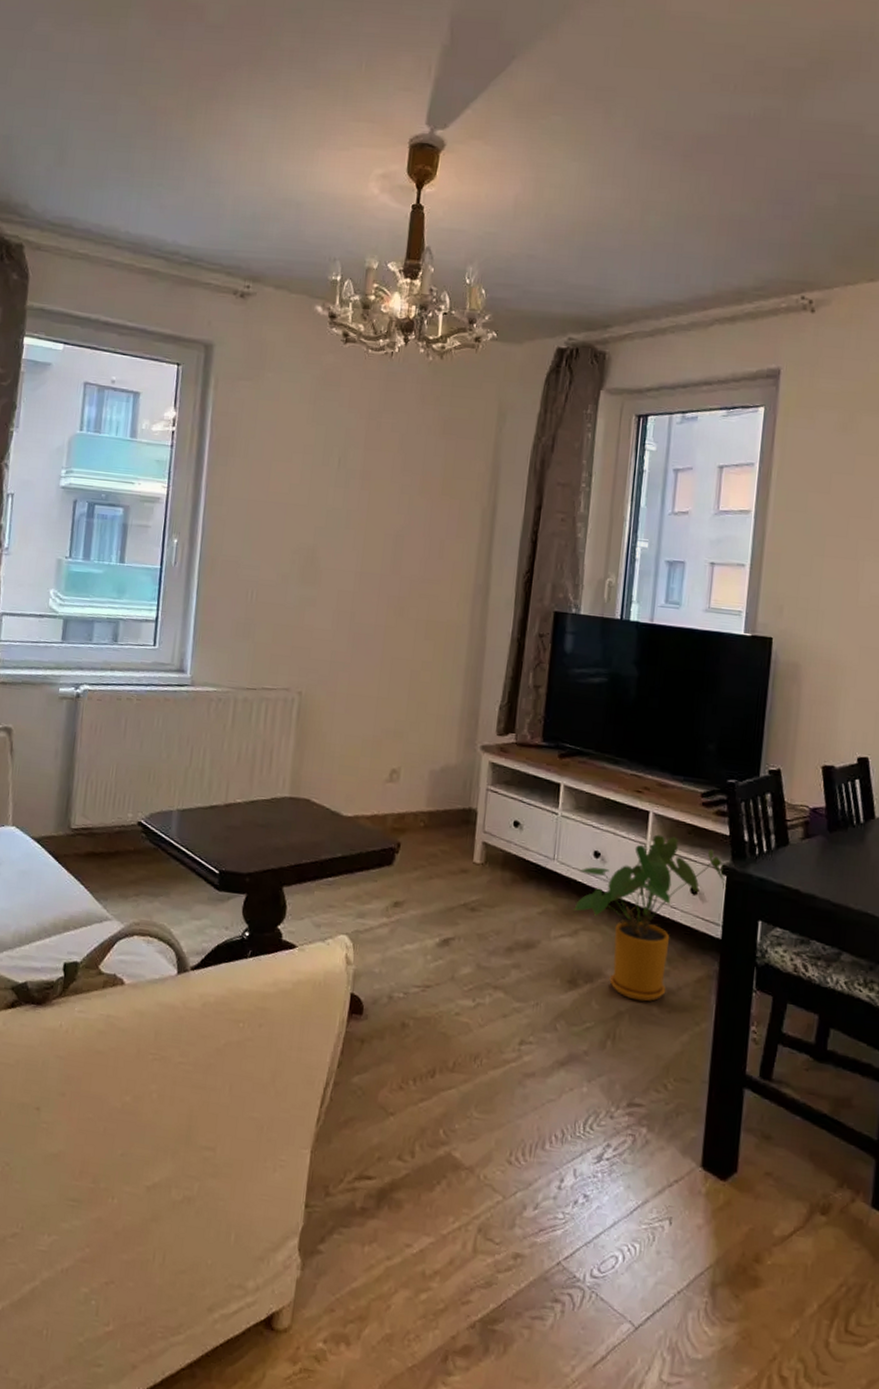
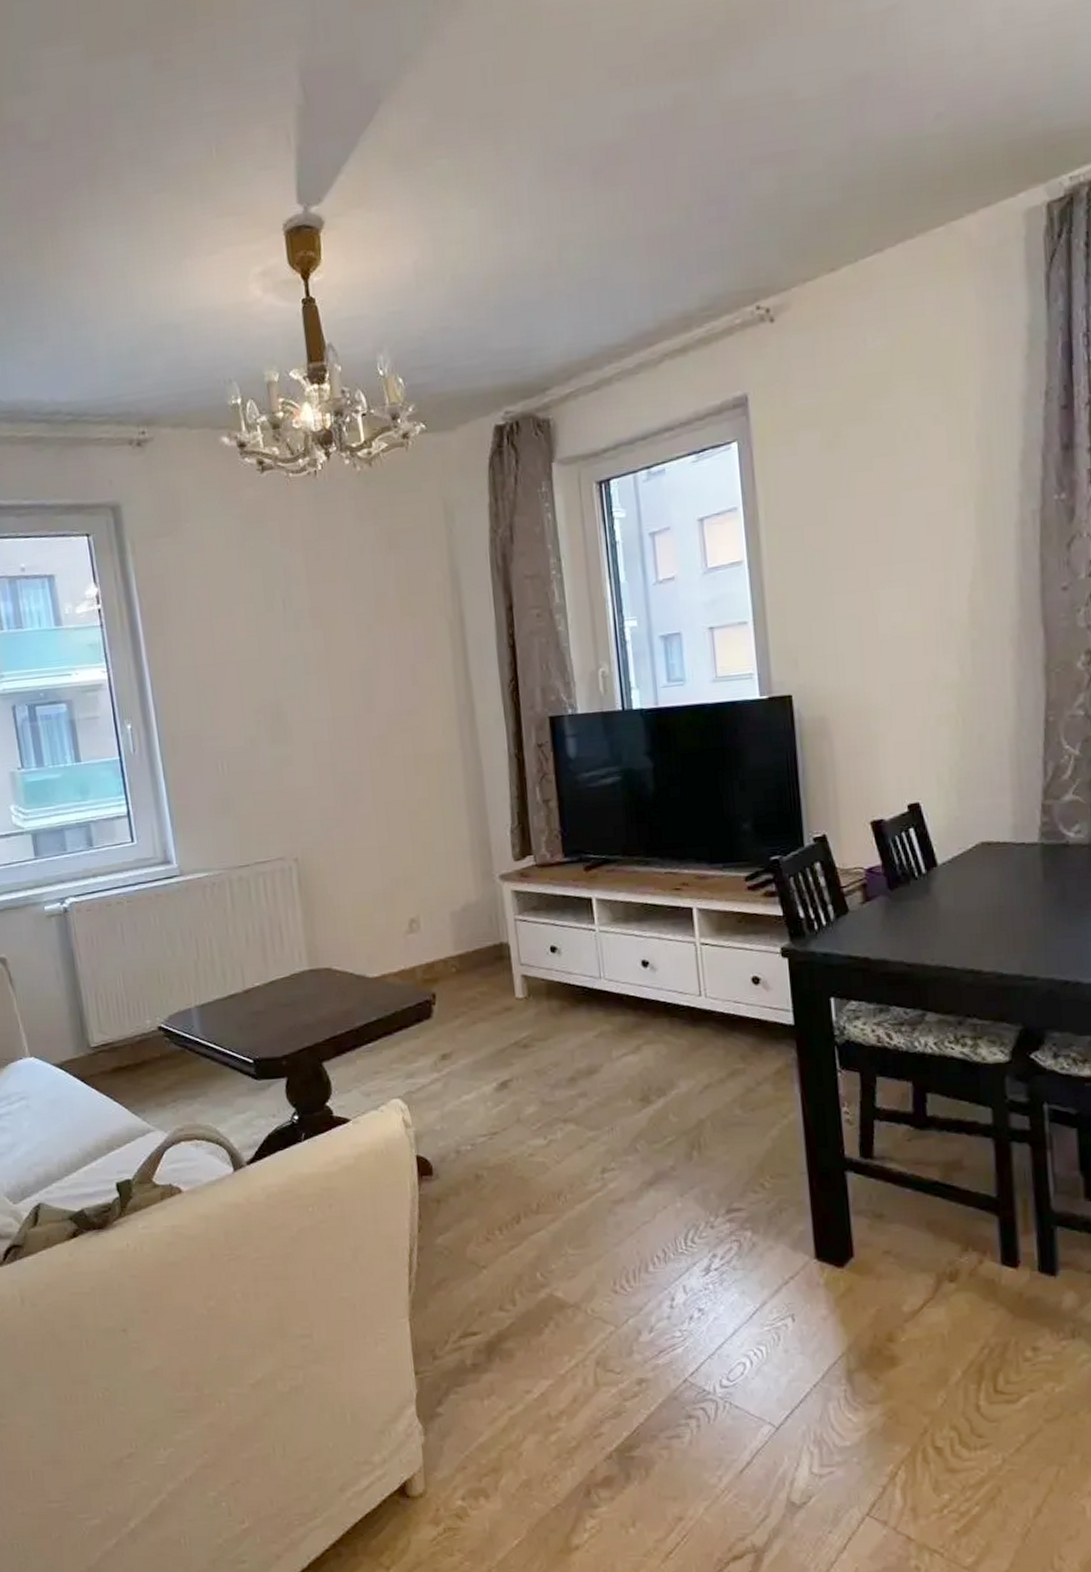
house plant: present [572,834,727,1002] -> none [628,928,790,1105]

